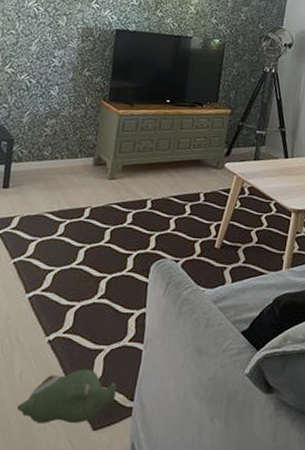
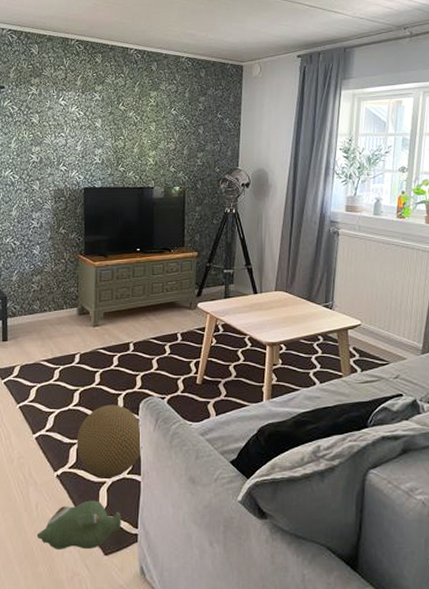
decorative ball: none [74,265,150,344] -> present [76,404,142,477]

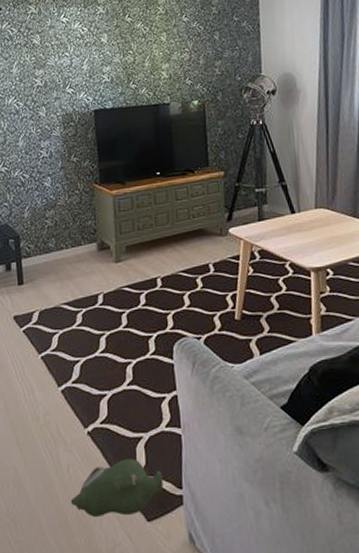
decorative ball: present [76,404,142,477] -> none [106,348,180,432]

